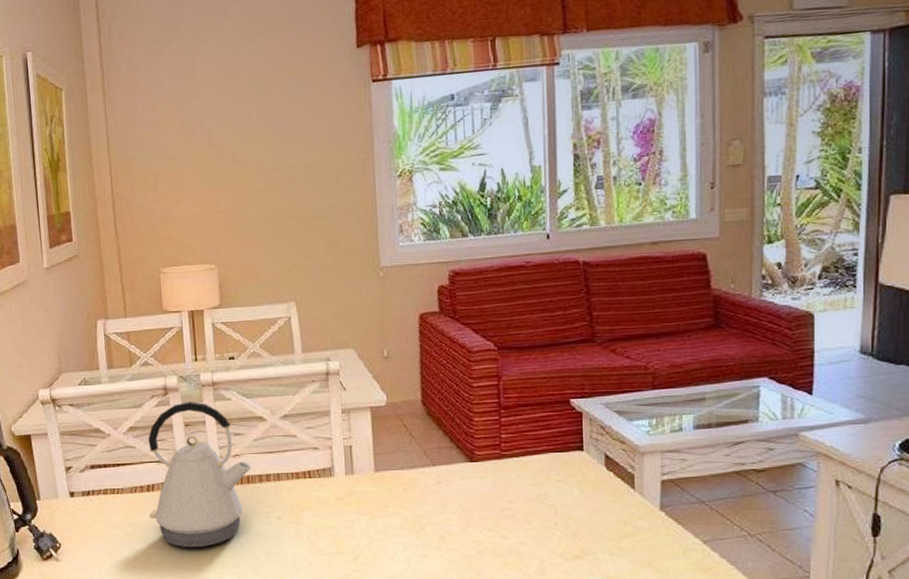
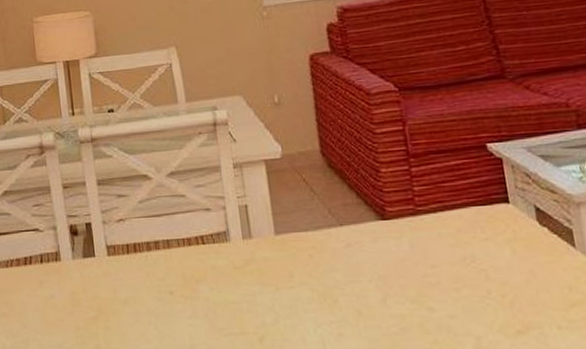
kettle: present [148,402,251,547] -> none [23,160,138,330]

